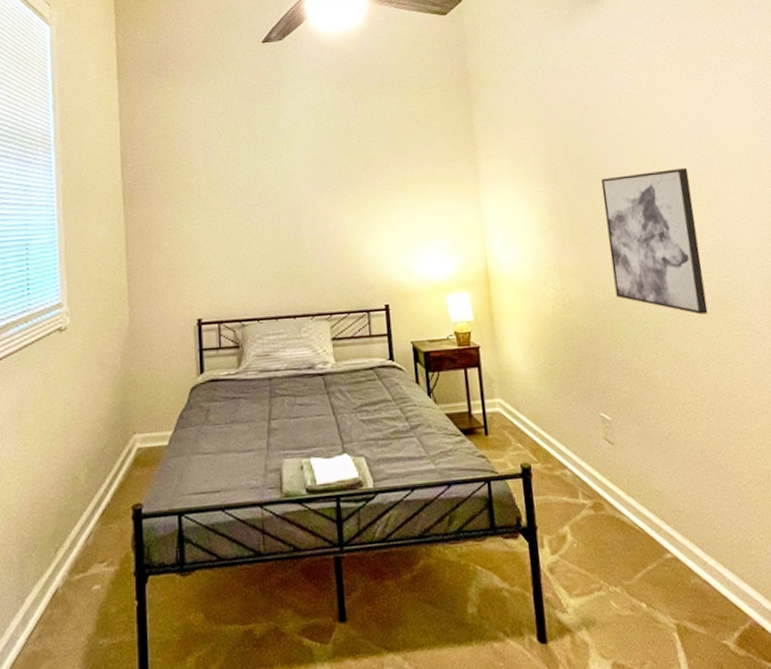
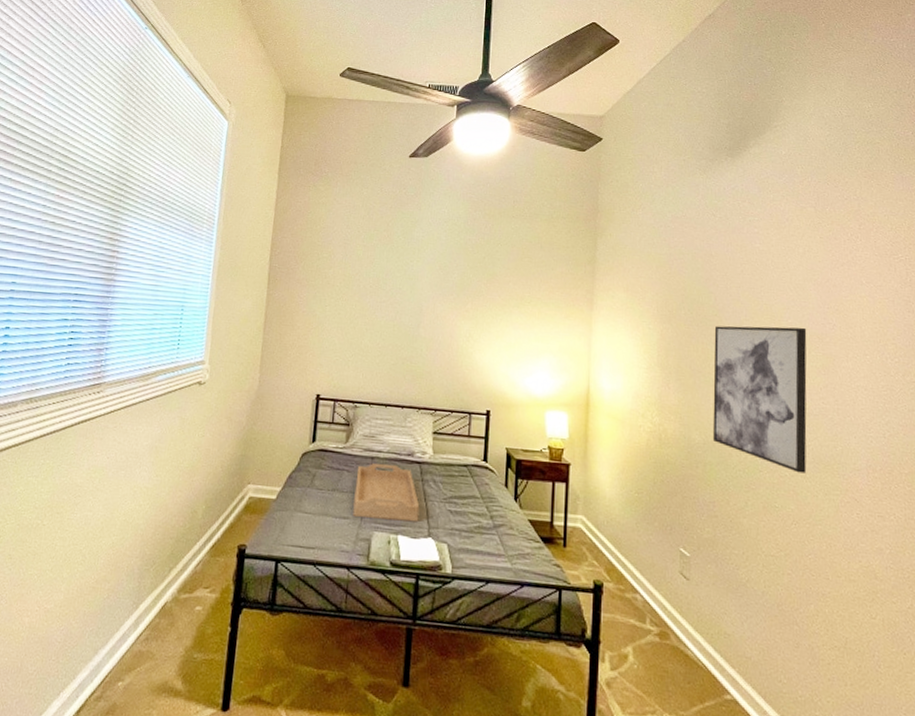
serving tray: none [255,382,330,448] -> present [353,463,420,523]

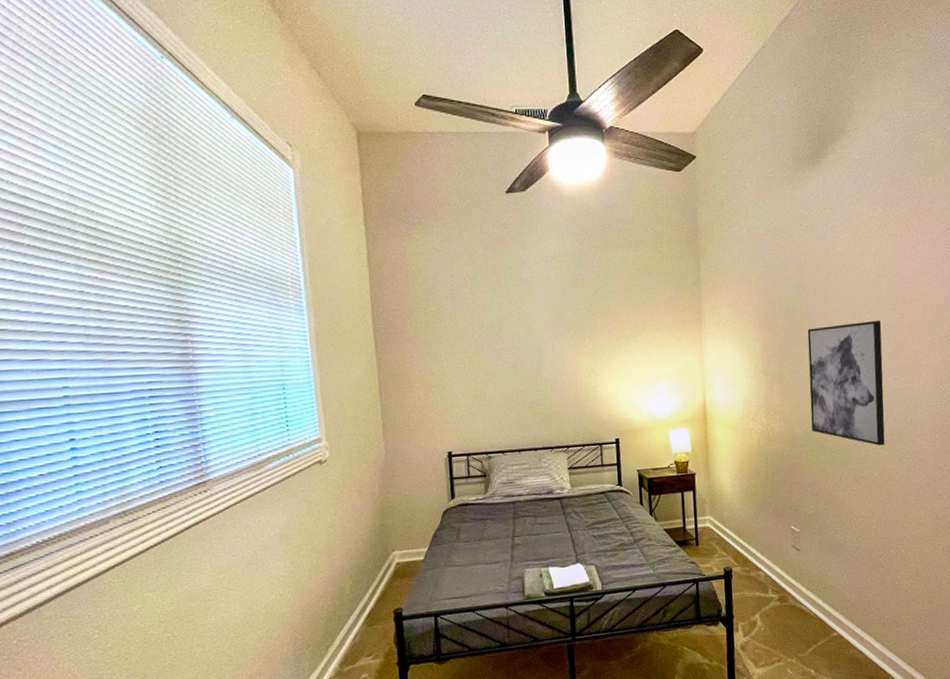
serving tray: present [353,463,420,523] -> none [501,505,566,560]

